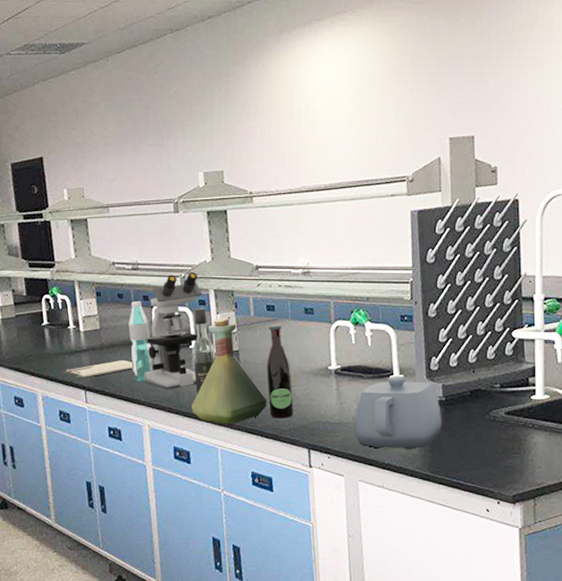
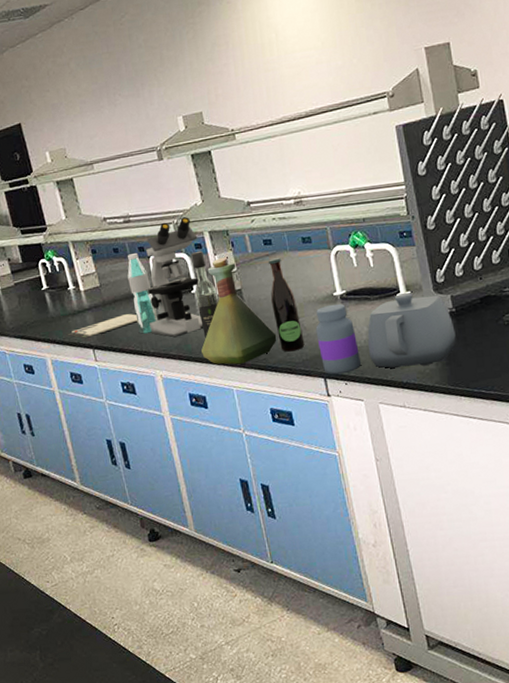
jar: none [306,377,347,447] -> present [315,303,362,375]

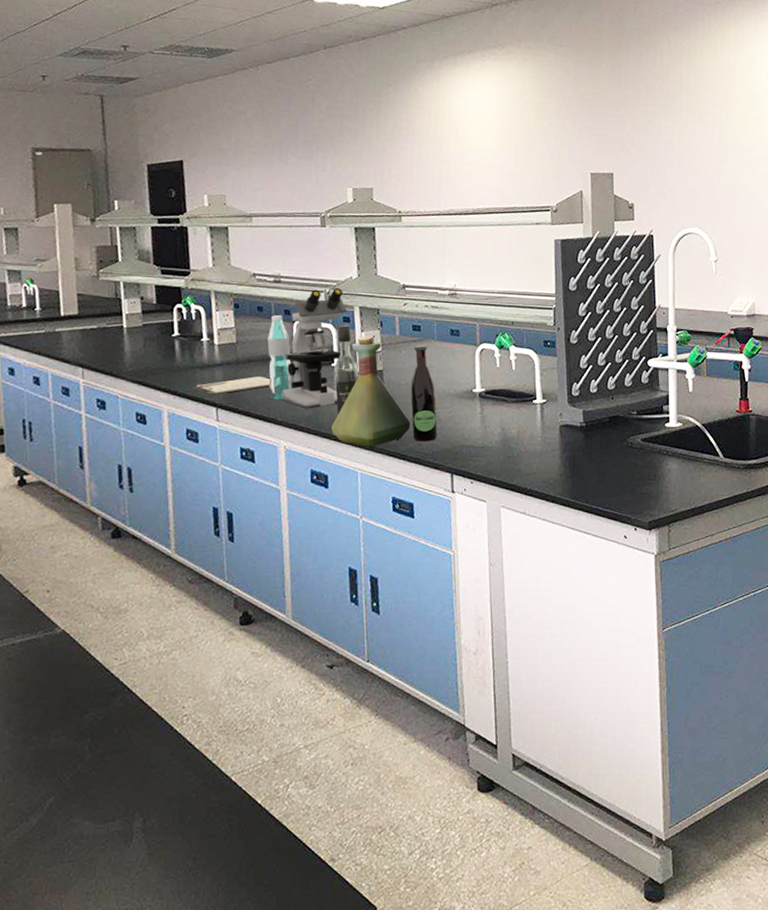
jar: present [315,303,362,375] -> none [450,400,490,472]
container: present [367,292,456,369] -> none [499,400,583,475]

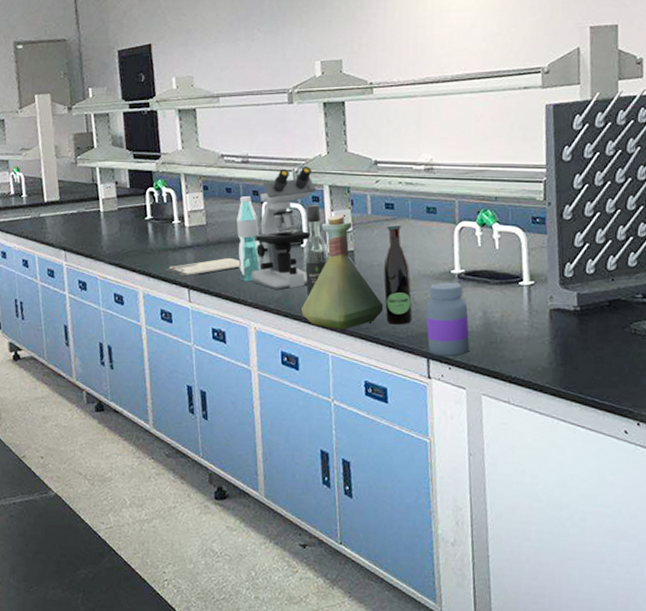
jar: none [450,400,490,472] -> present [426,282,470,358]

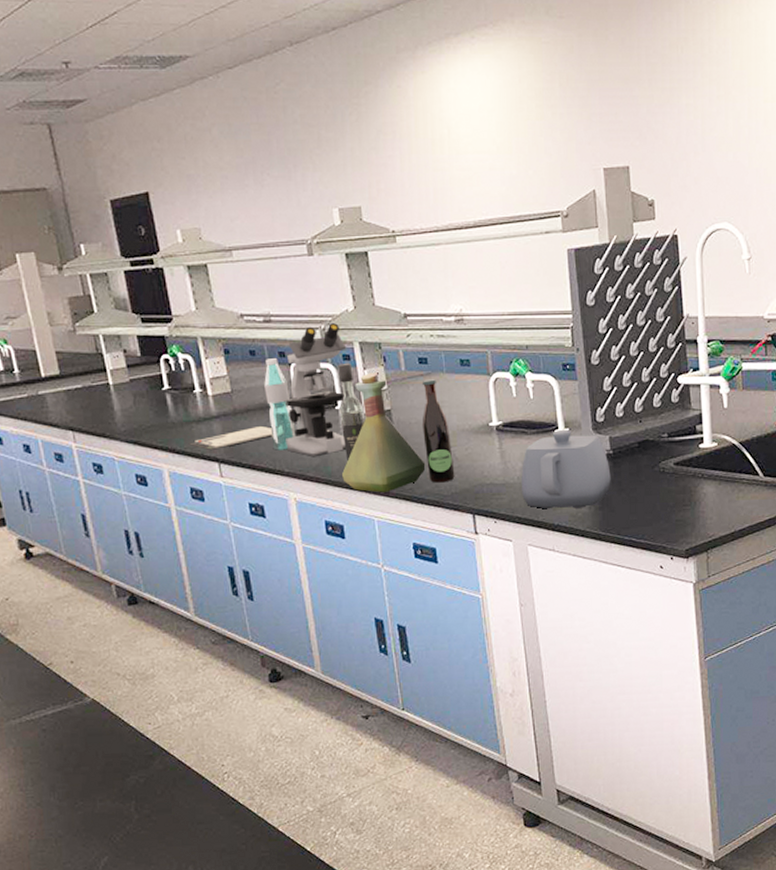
jar: present [426,282,470,358] -> none [468,435,513,512]
container: none [480,281,576,363] -> present [521,429,611,510]

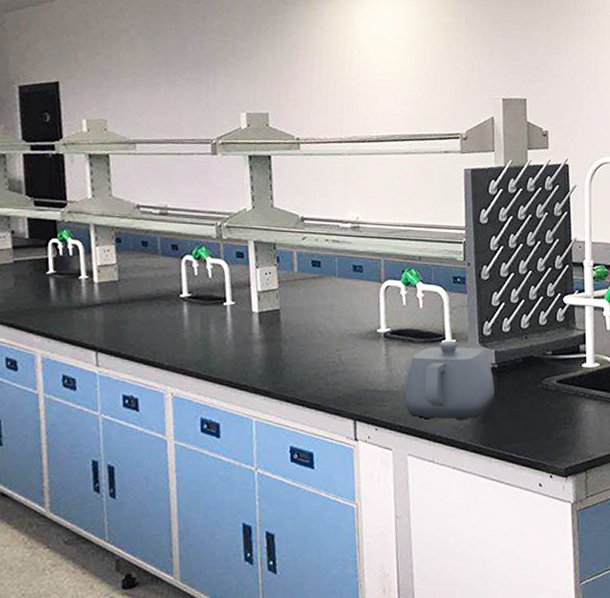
clipboard: present [188,425,272,451] -> none [66,316,156,339]
water bottle: present [264,358,298,451] -> none [153,250,182,343]
microscope: present [286,323,347,457] -> none [169,221,241,352]
bottle: present [338,362,366,462] -> none [226,260,253,359]
flask: present [342,372,426,493] -> none [223,271,310,393]
bottle: present [422,379,455,483] -> none [309,282,339,386]

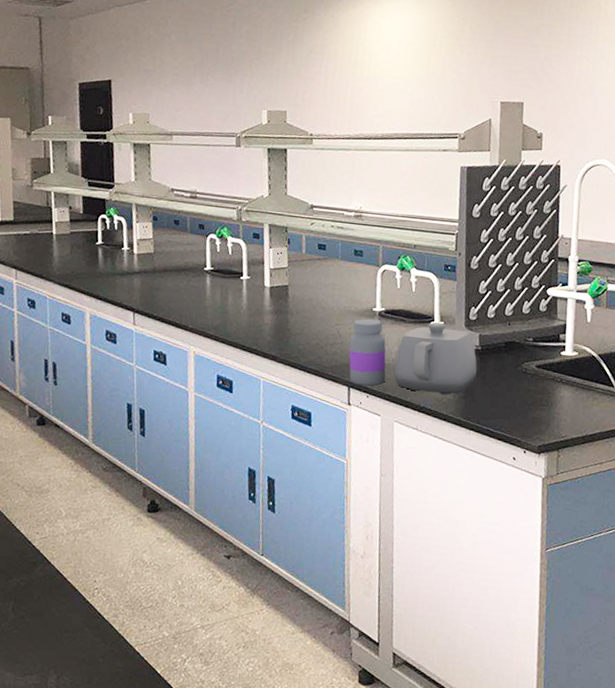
jar: none [353,341,396,418] -> present [349,318,386,387]

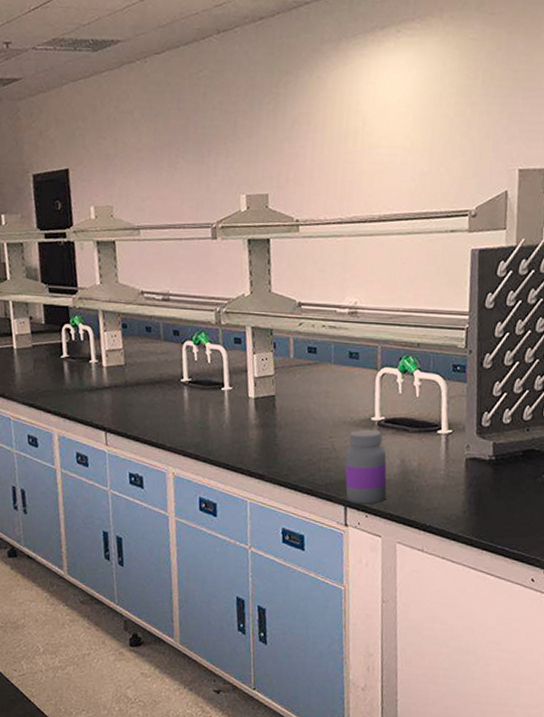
container: present [394,322,477,395] -> none [396,430,491,512]

